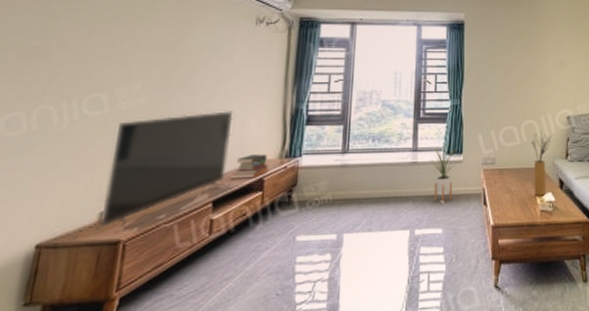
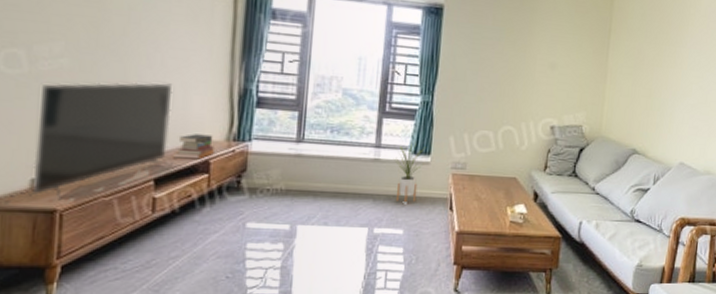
vase: present [532,131,552,196] -> none [506,139,531,207]

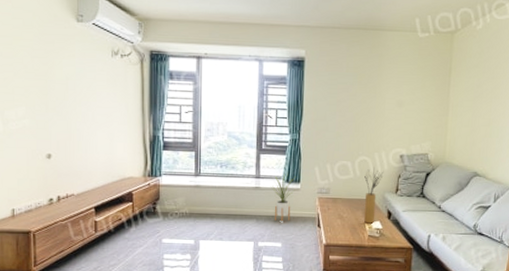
television: present [28,82,173,201] -> none [11,134,106,225]
books: present [173,134,214,160] -> none [106,172,135,192]
vase: none [506,139,531,207] -> present [364,167,384,224]

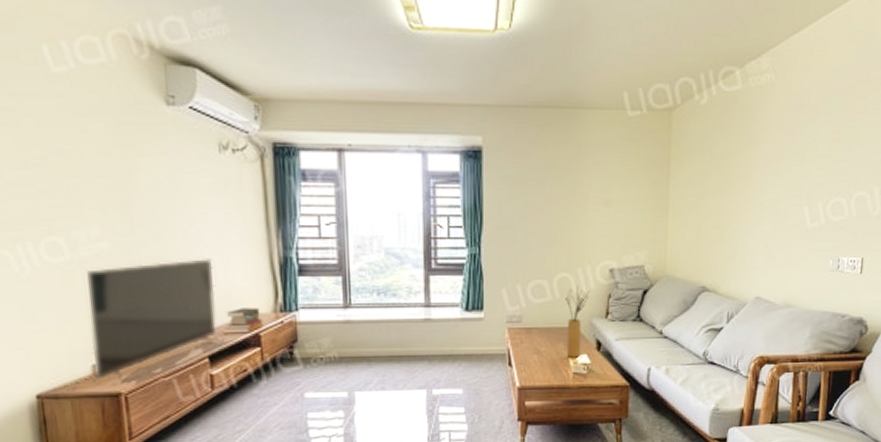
television: none [11,134,106,225] -> present [87,259,224,384]
books: none [106,172,135,192] -> present [223,308,263,334]
house plant: present [271,173,296,221] -> none [446,299,477,361]

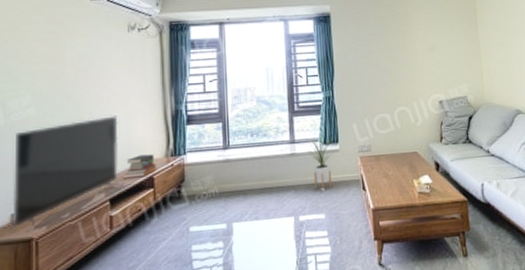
house plant: none [446,299,477,361] -> present [308,134,333,189]
vase: present [566,286,590,358] -> none [406,117,425,179]

